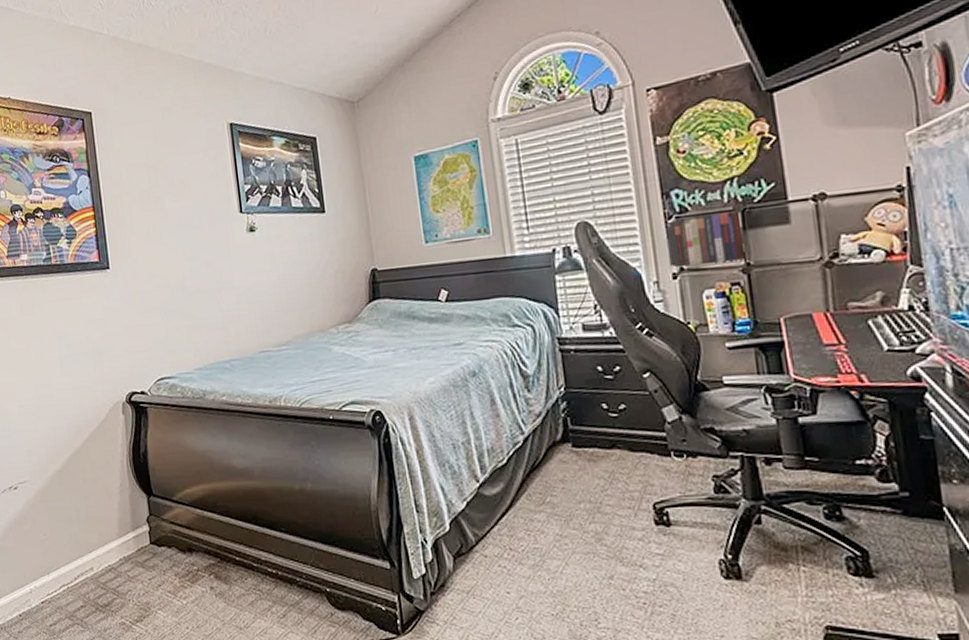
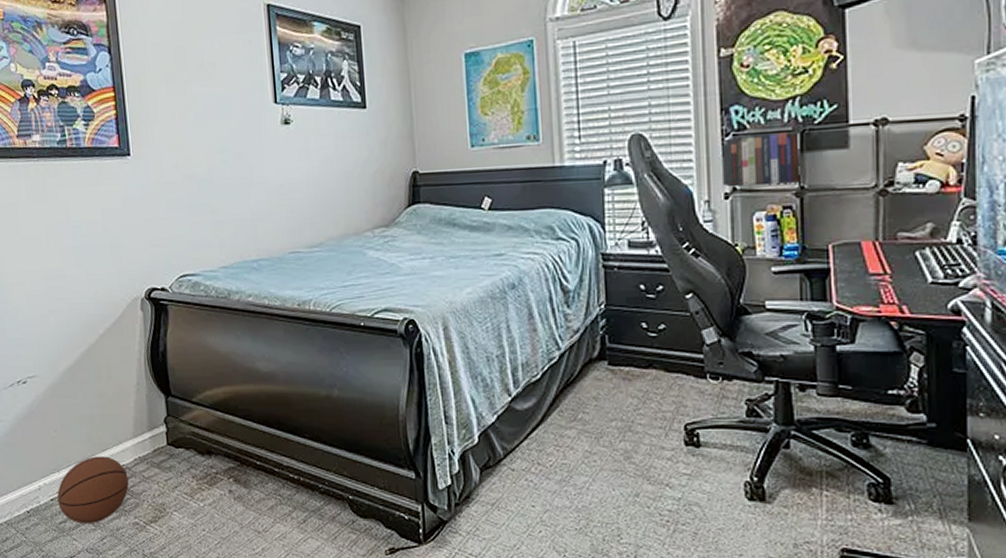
basketball: none [47,557,115,626] -> present [57,456,129,524]

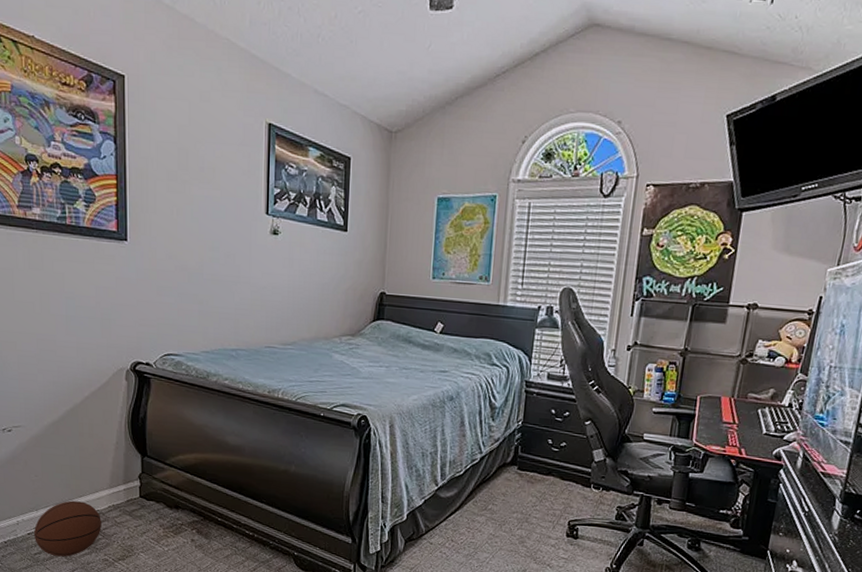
books: present [720,132,801,188] -> none [628,302,690,346]

